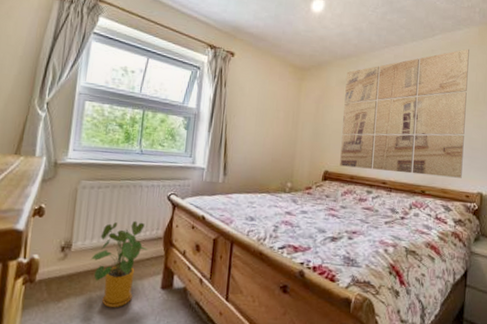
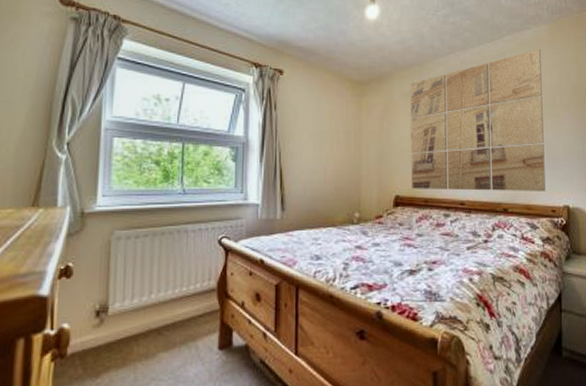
house plant: present [90,220,149,308] -> none [132,272,200,378]

